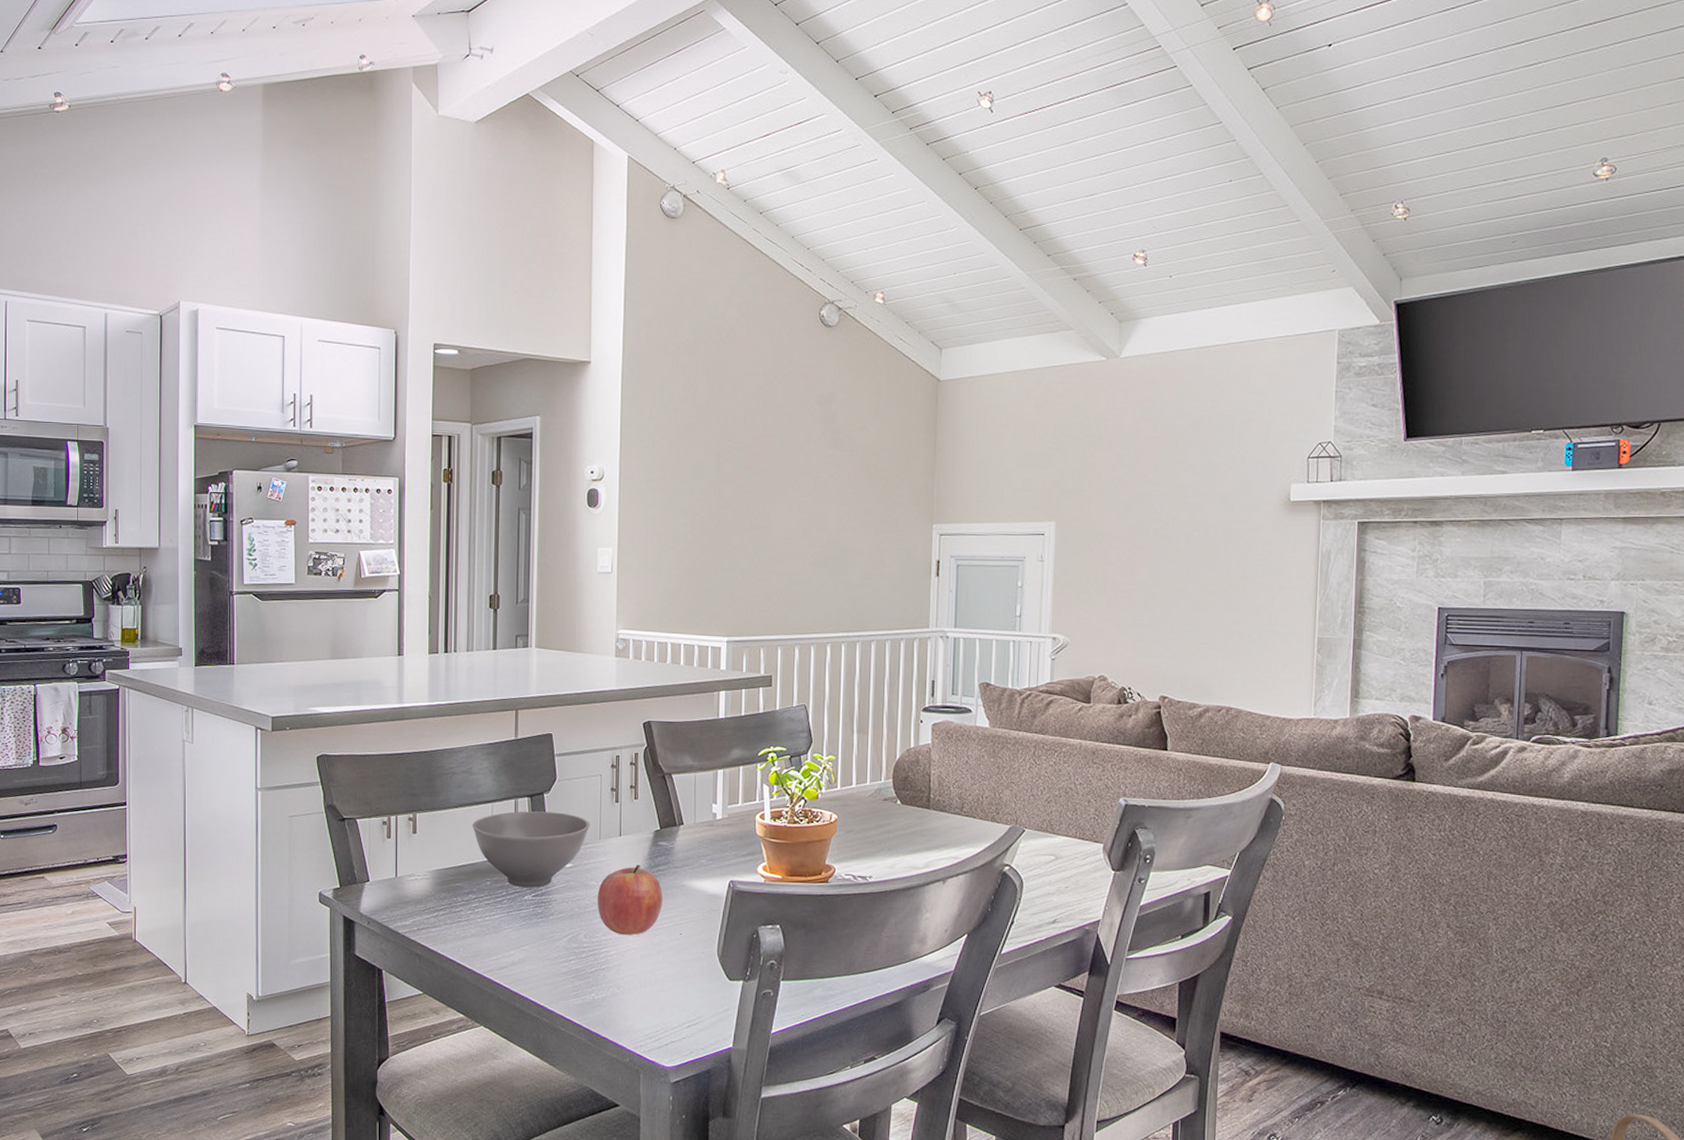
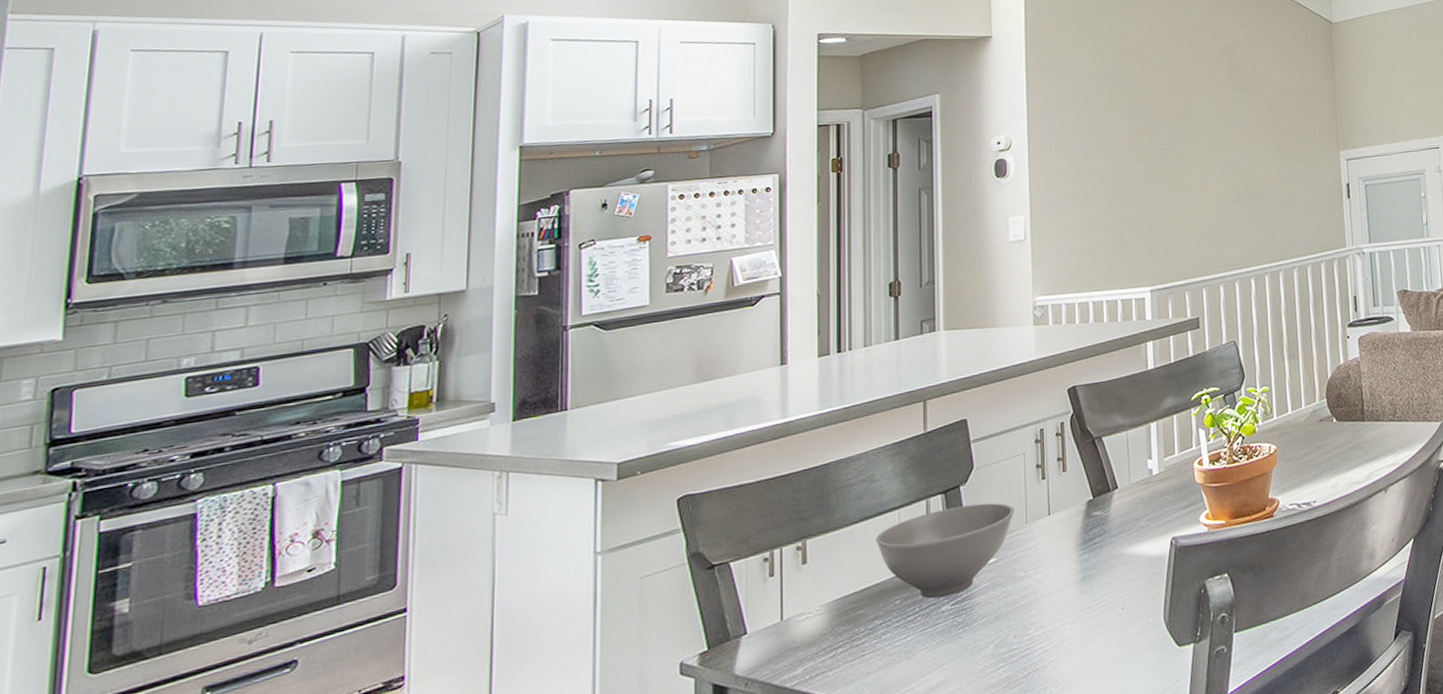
fruit: present [597,865,663,935] -> none [1026,542,1101,625]

